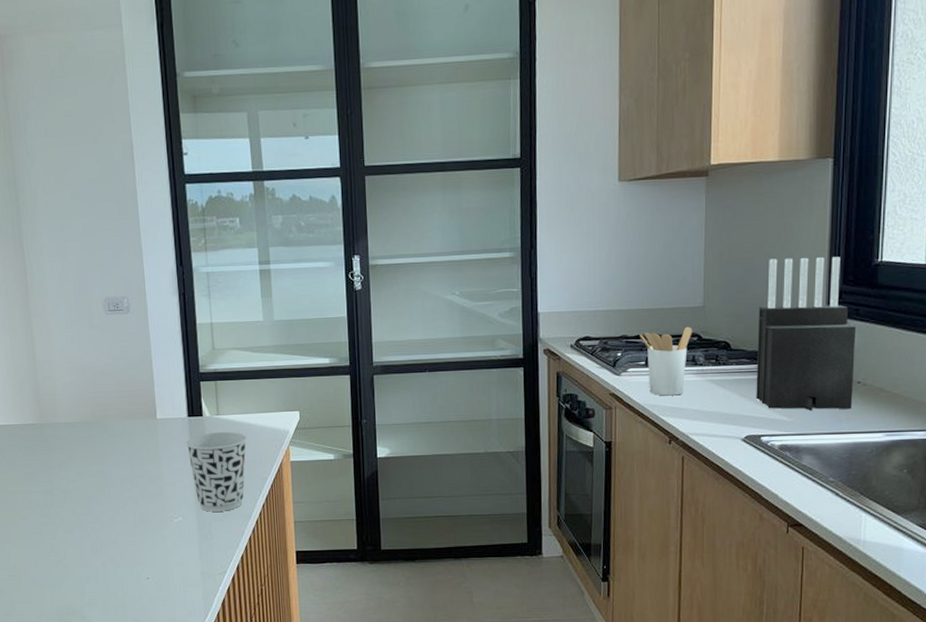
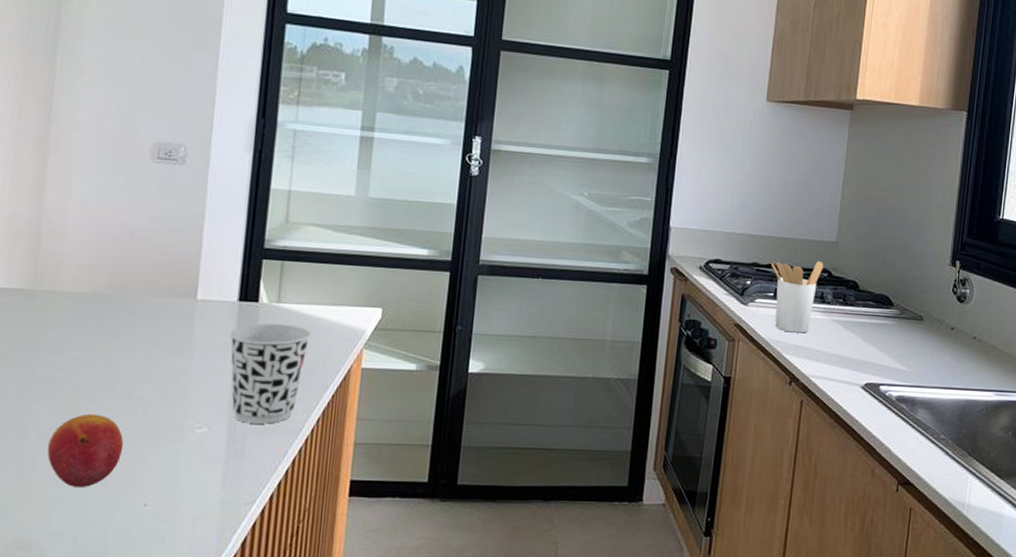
fruit: none [72,513,125,568] -> present [47,413,124,487]
knife block: present [756,257,857,411] -> none [878,202,976,364]

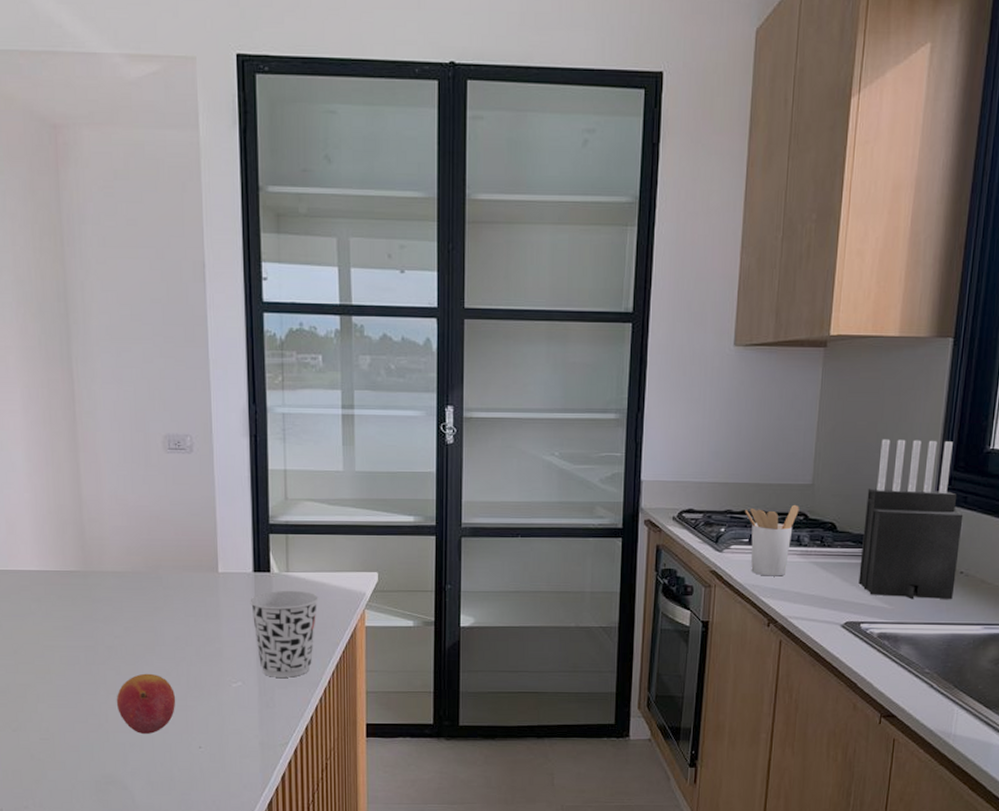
knife block: none [878,202,976,364] -> present [858,439,964,600]

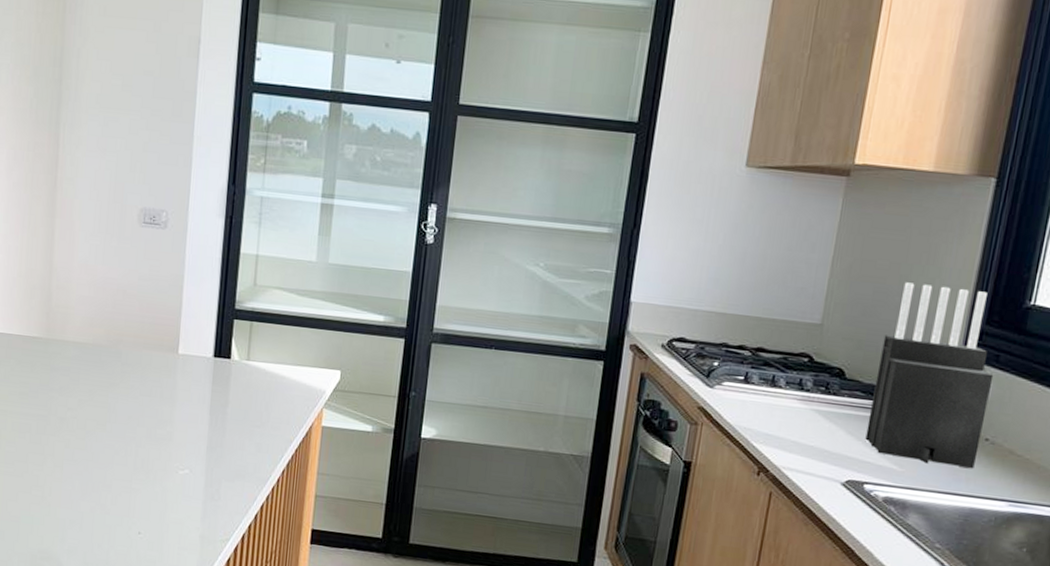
fruit: present [116,673,176,734] -> none [61,449,121,513]
cup: present [250,590,318,678] -> none [206,379,277,471]
utensil holder: present [745,504,799,576] -> none [742,344,804,422]

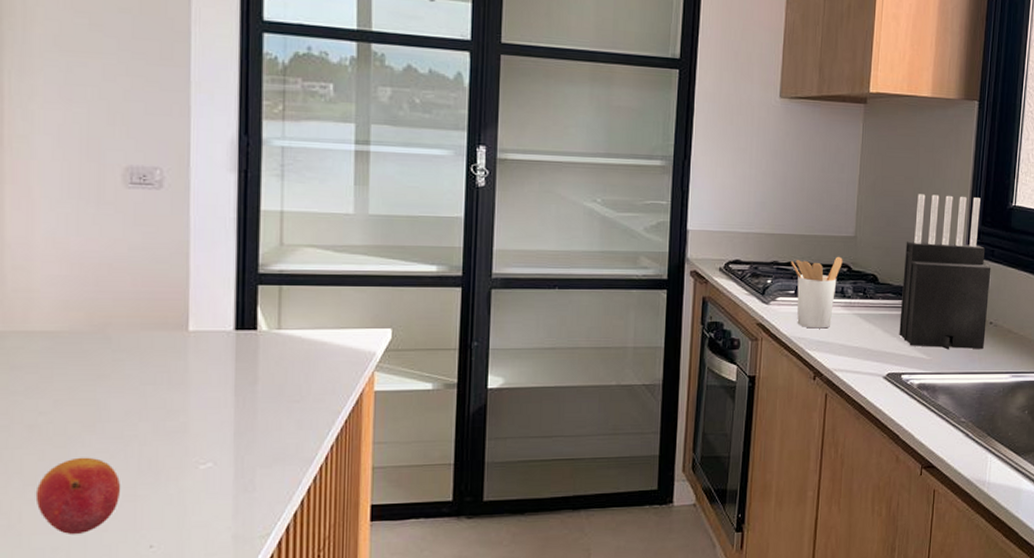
fruit: none [61,449,121,513] -> present [35,457,121,534]
utensil holder: none [742,344,804,422] -> present [791,256,843,329]

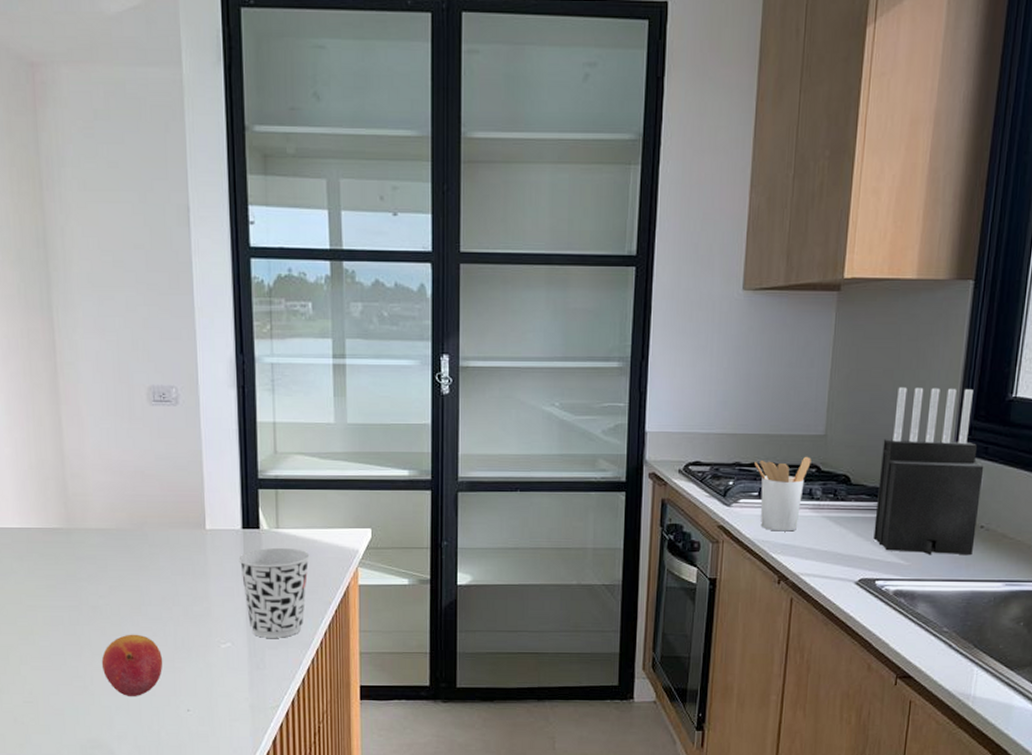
cup: none [228,350,317,455] -> present [239,547,310,638]

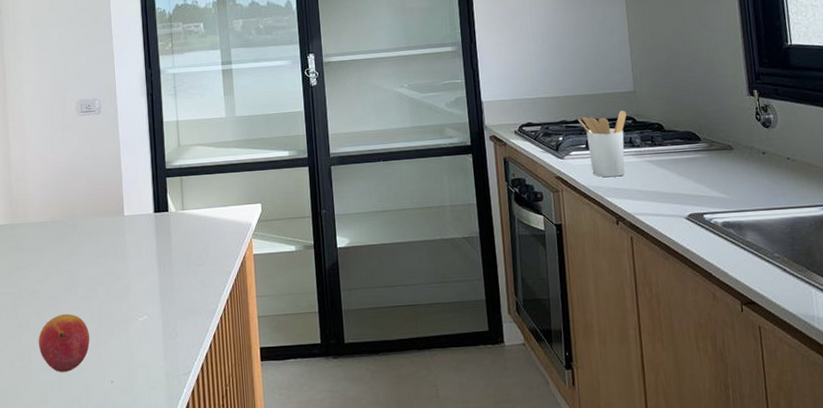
cup: present [239,547,310,638] -> none [152,226,211,309]
knife block: present [873,387,984,555] -> none [685,42,785,188]

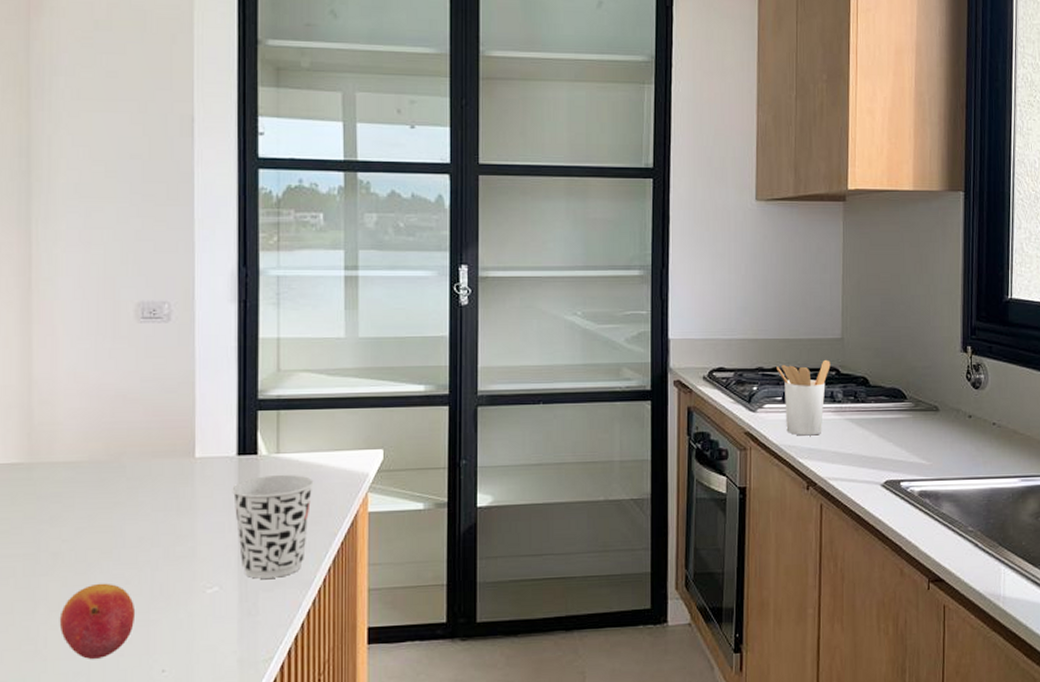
cup: none [152,226,211,309] -> present [232,474,314,579]

